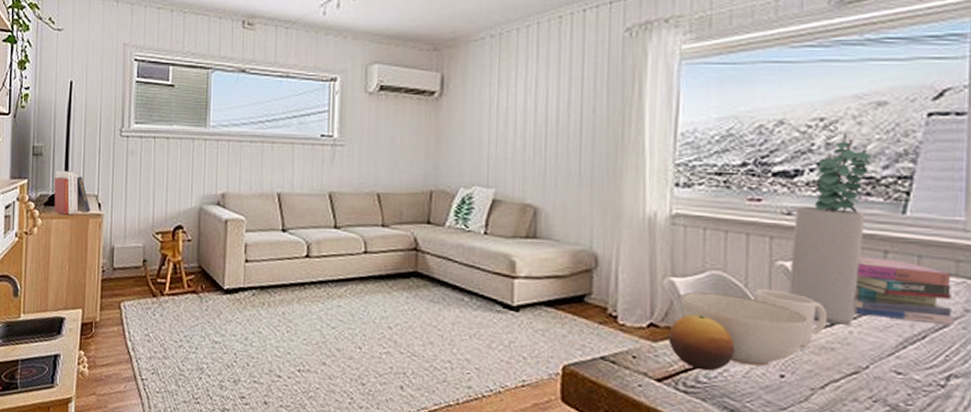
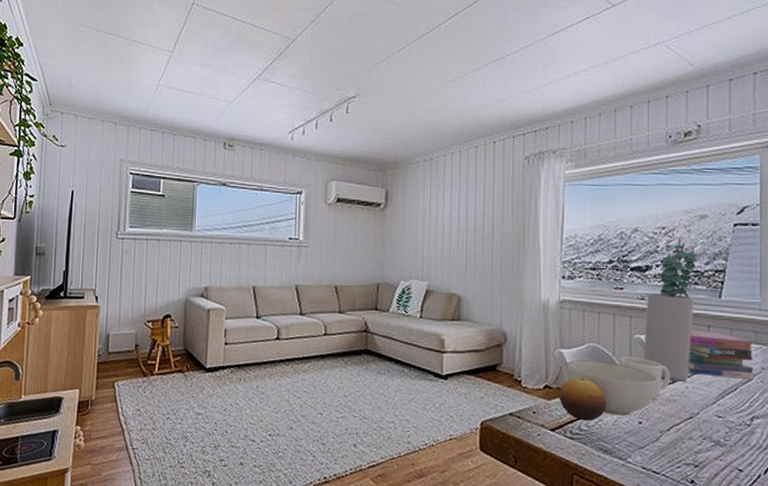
books: present [54,170,91,215] -> none [55,267,89,307]

